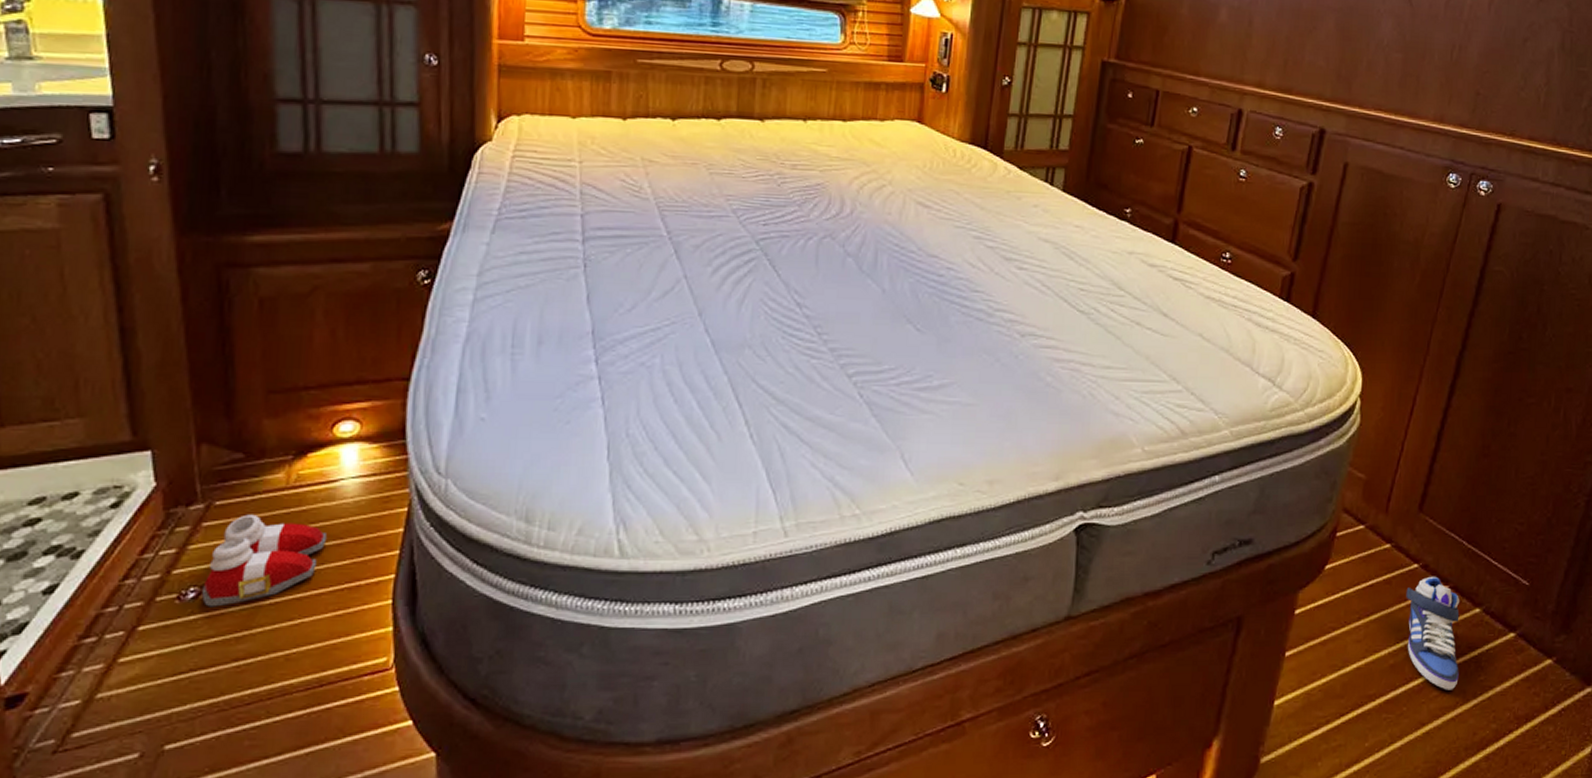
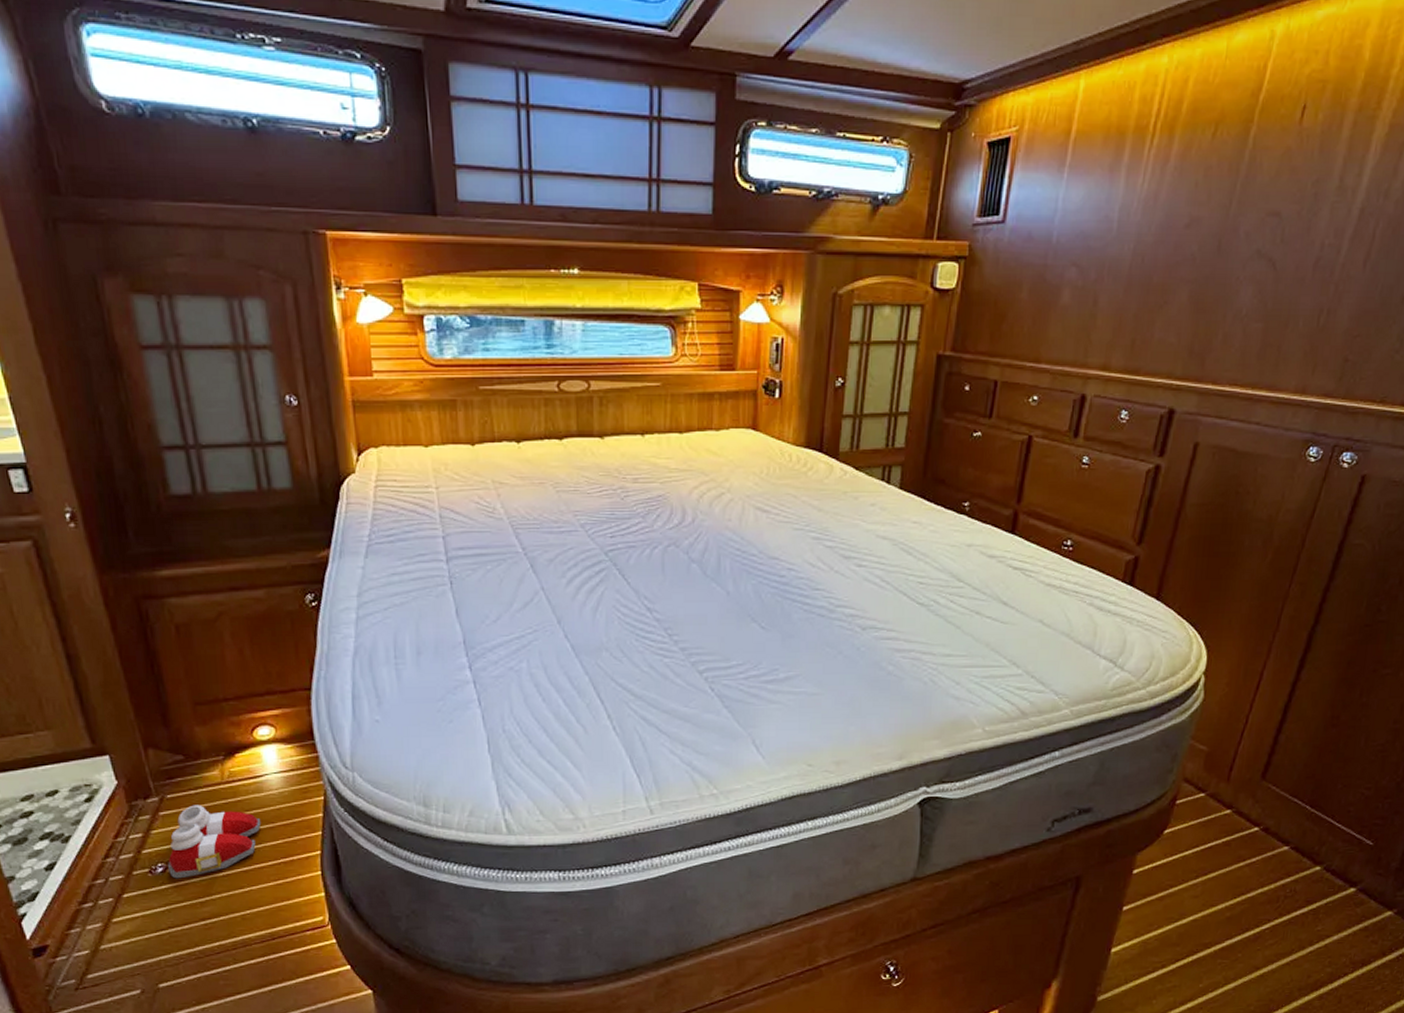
sneaker: present [1406,576,1460,690] -> none [1244,838,1300,939]

